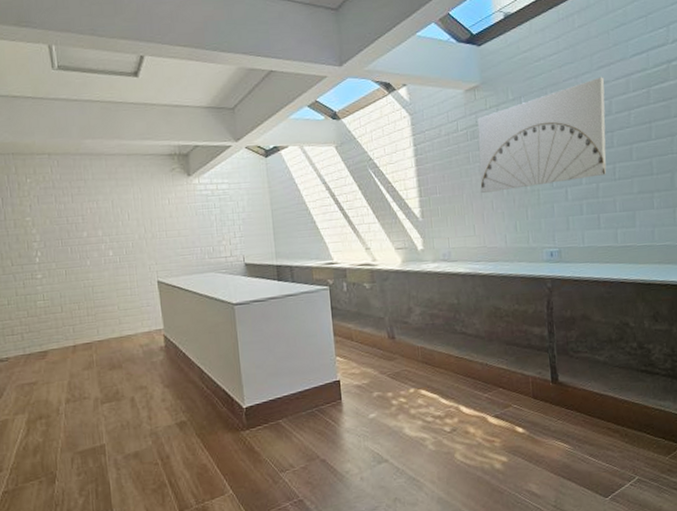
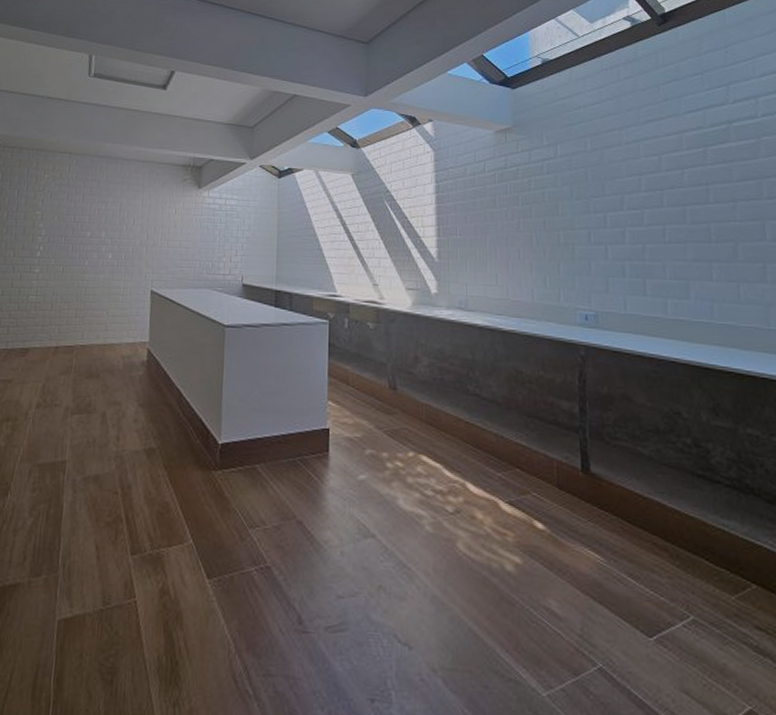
wall art: present [477,77,607,193] -> none [506,131,655,240]

